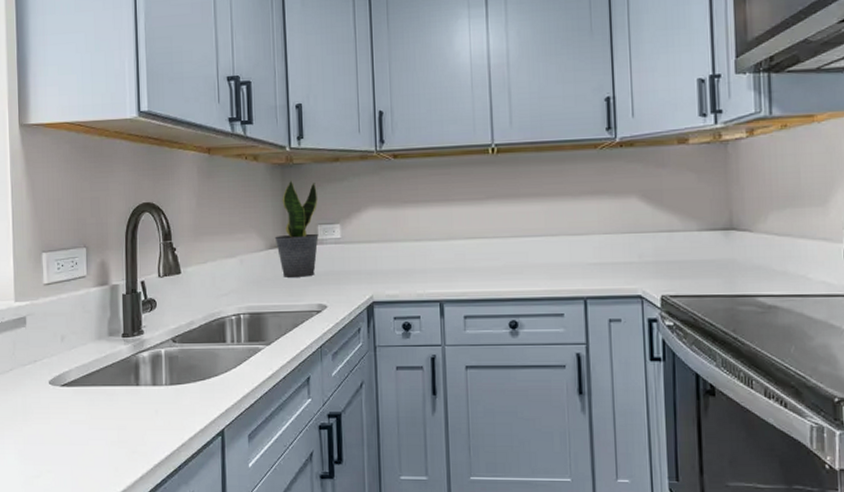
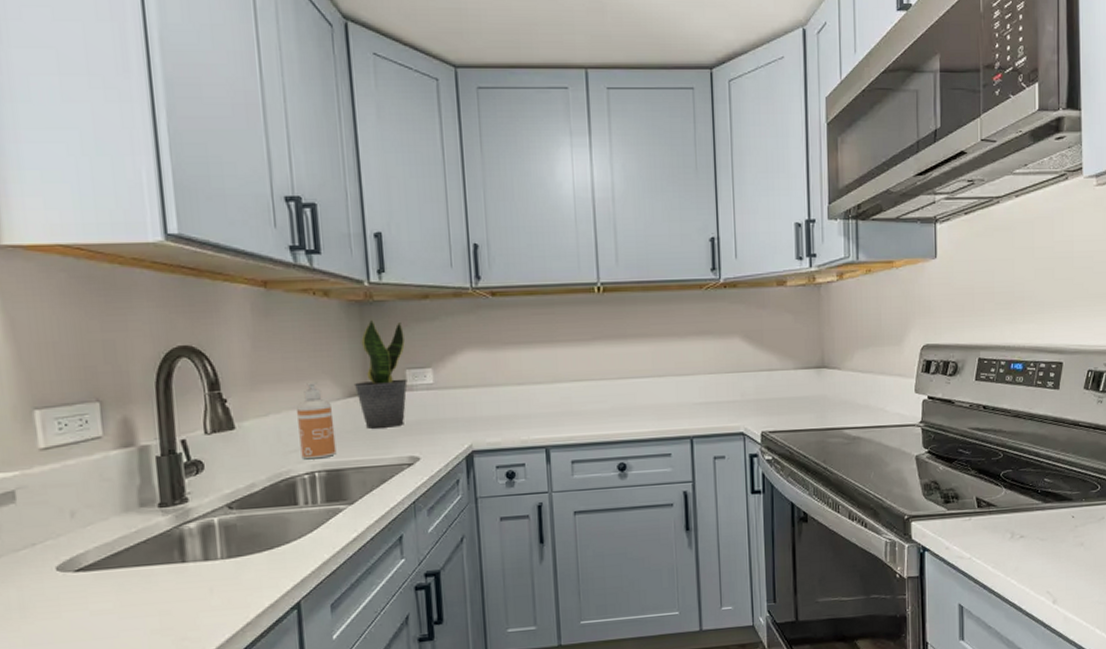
soap dispenser: none [228,234,258,303] -> present [296,381,337,460]

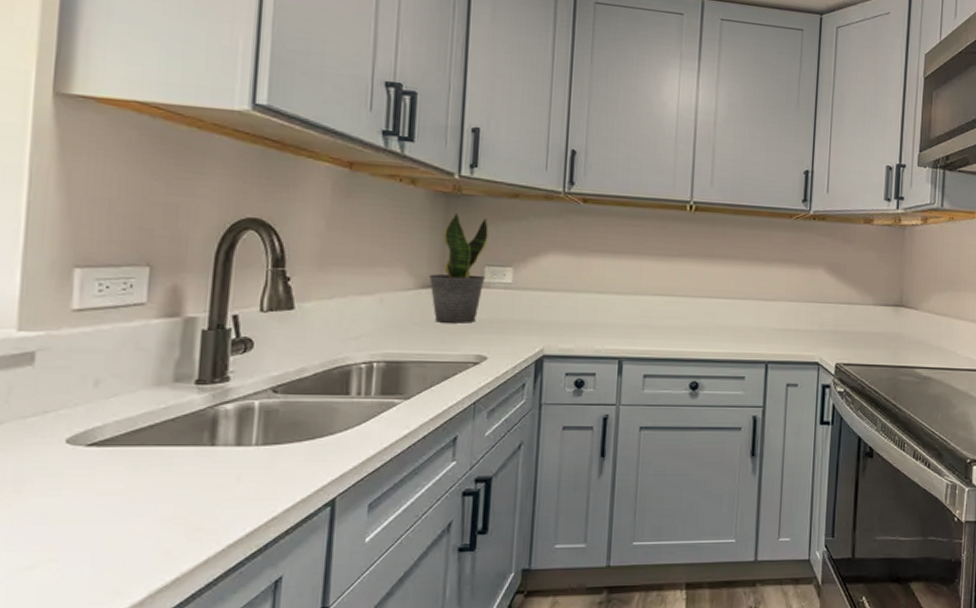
soap dispenser: present [296,381,337,460] -> none [361,268,402,349]

